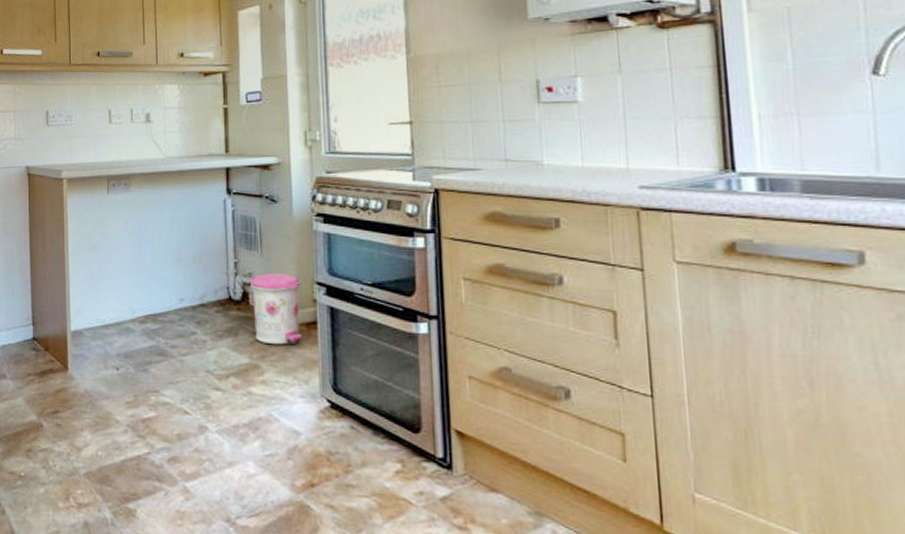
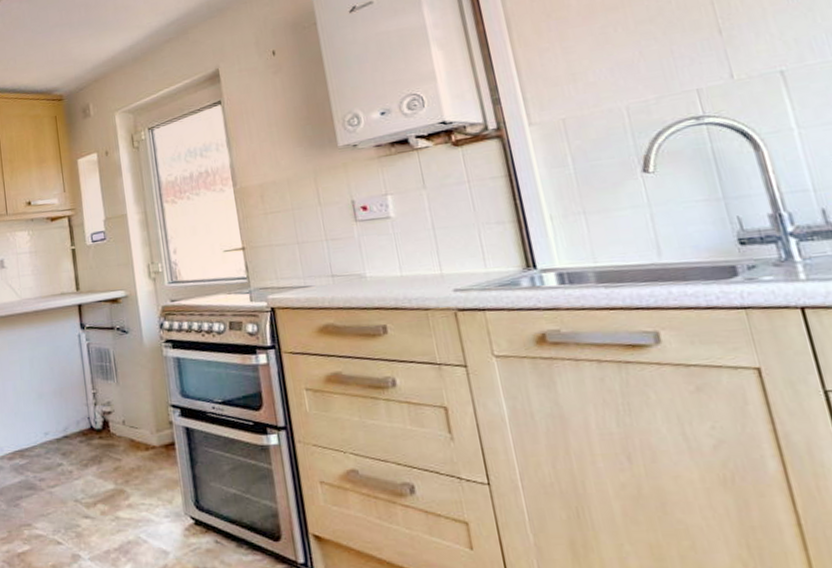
trash can: present [250,273,303,345] -> none [109,399,163,469]

